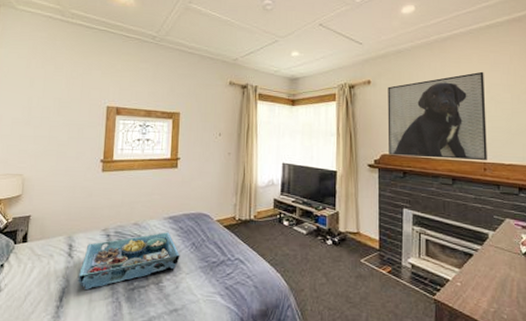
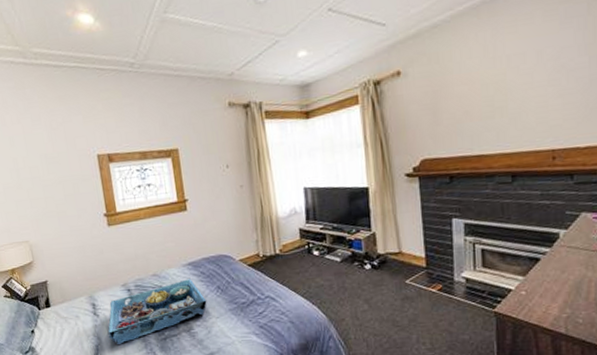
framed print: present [387,71,487,161] -> none [423,32,557,159]

